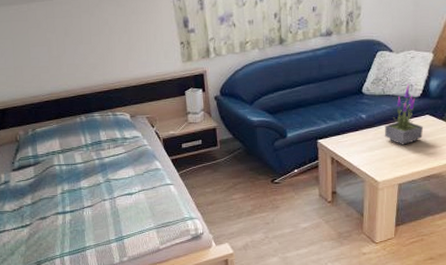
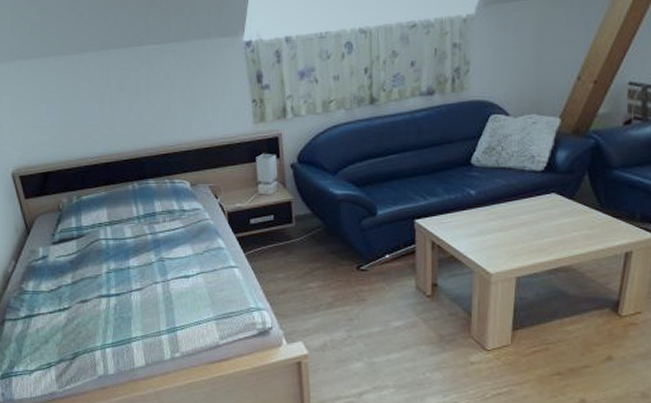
potted plant: present [384,83,423,145] -> none [498,154,548,229]

